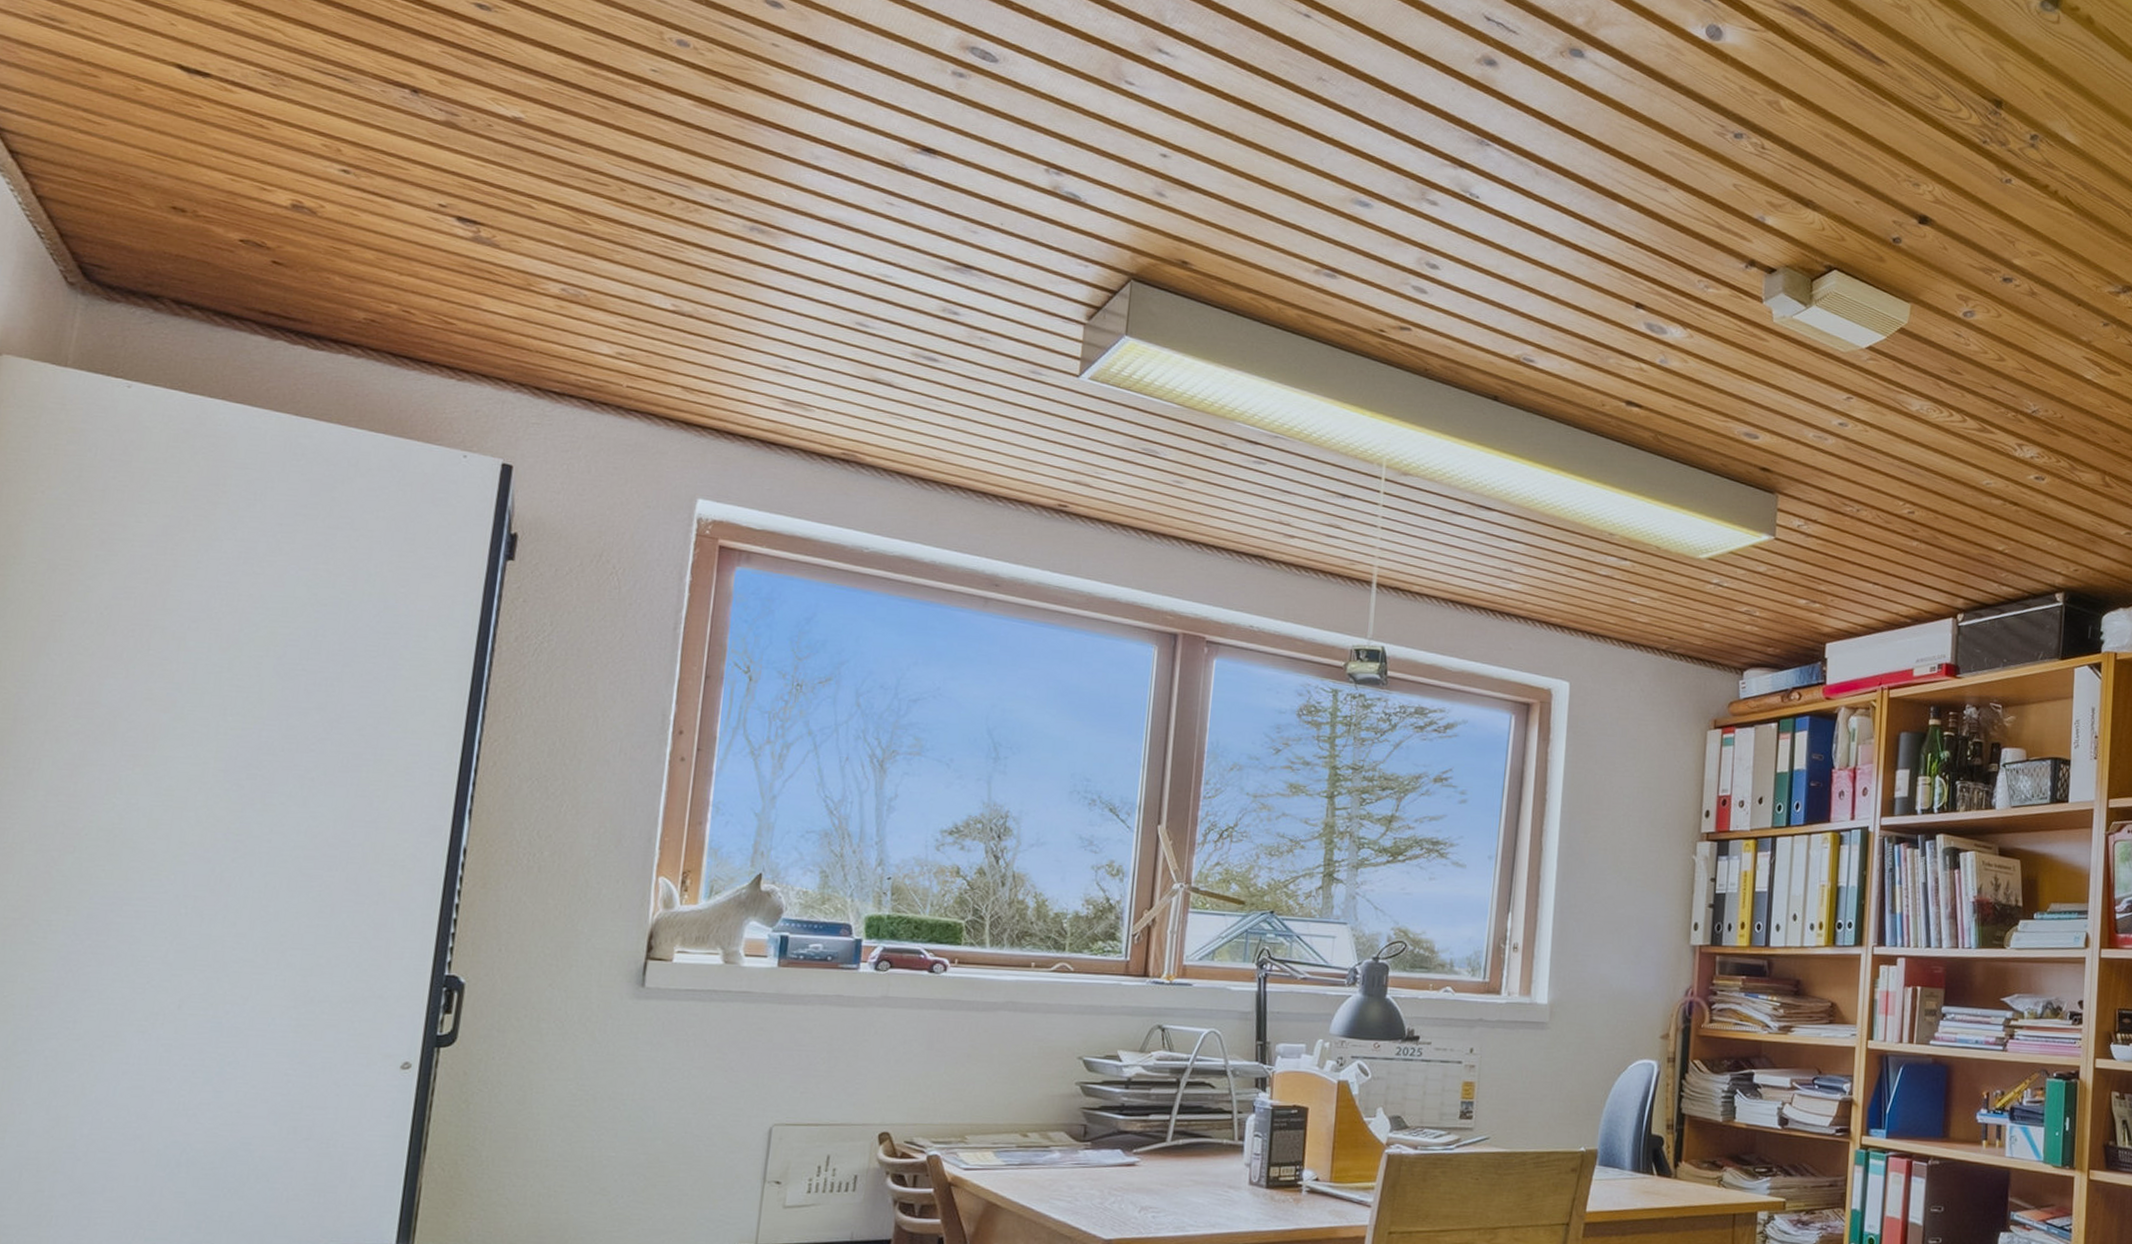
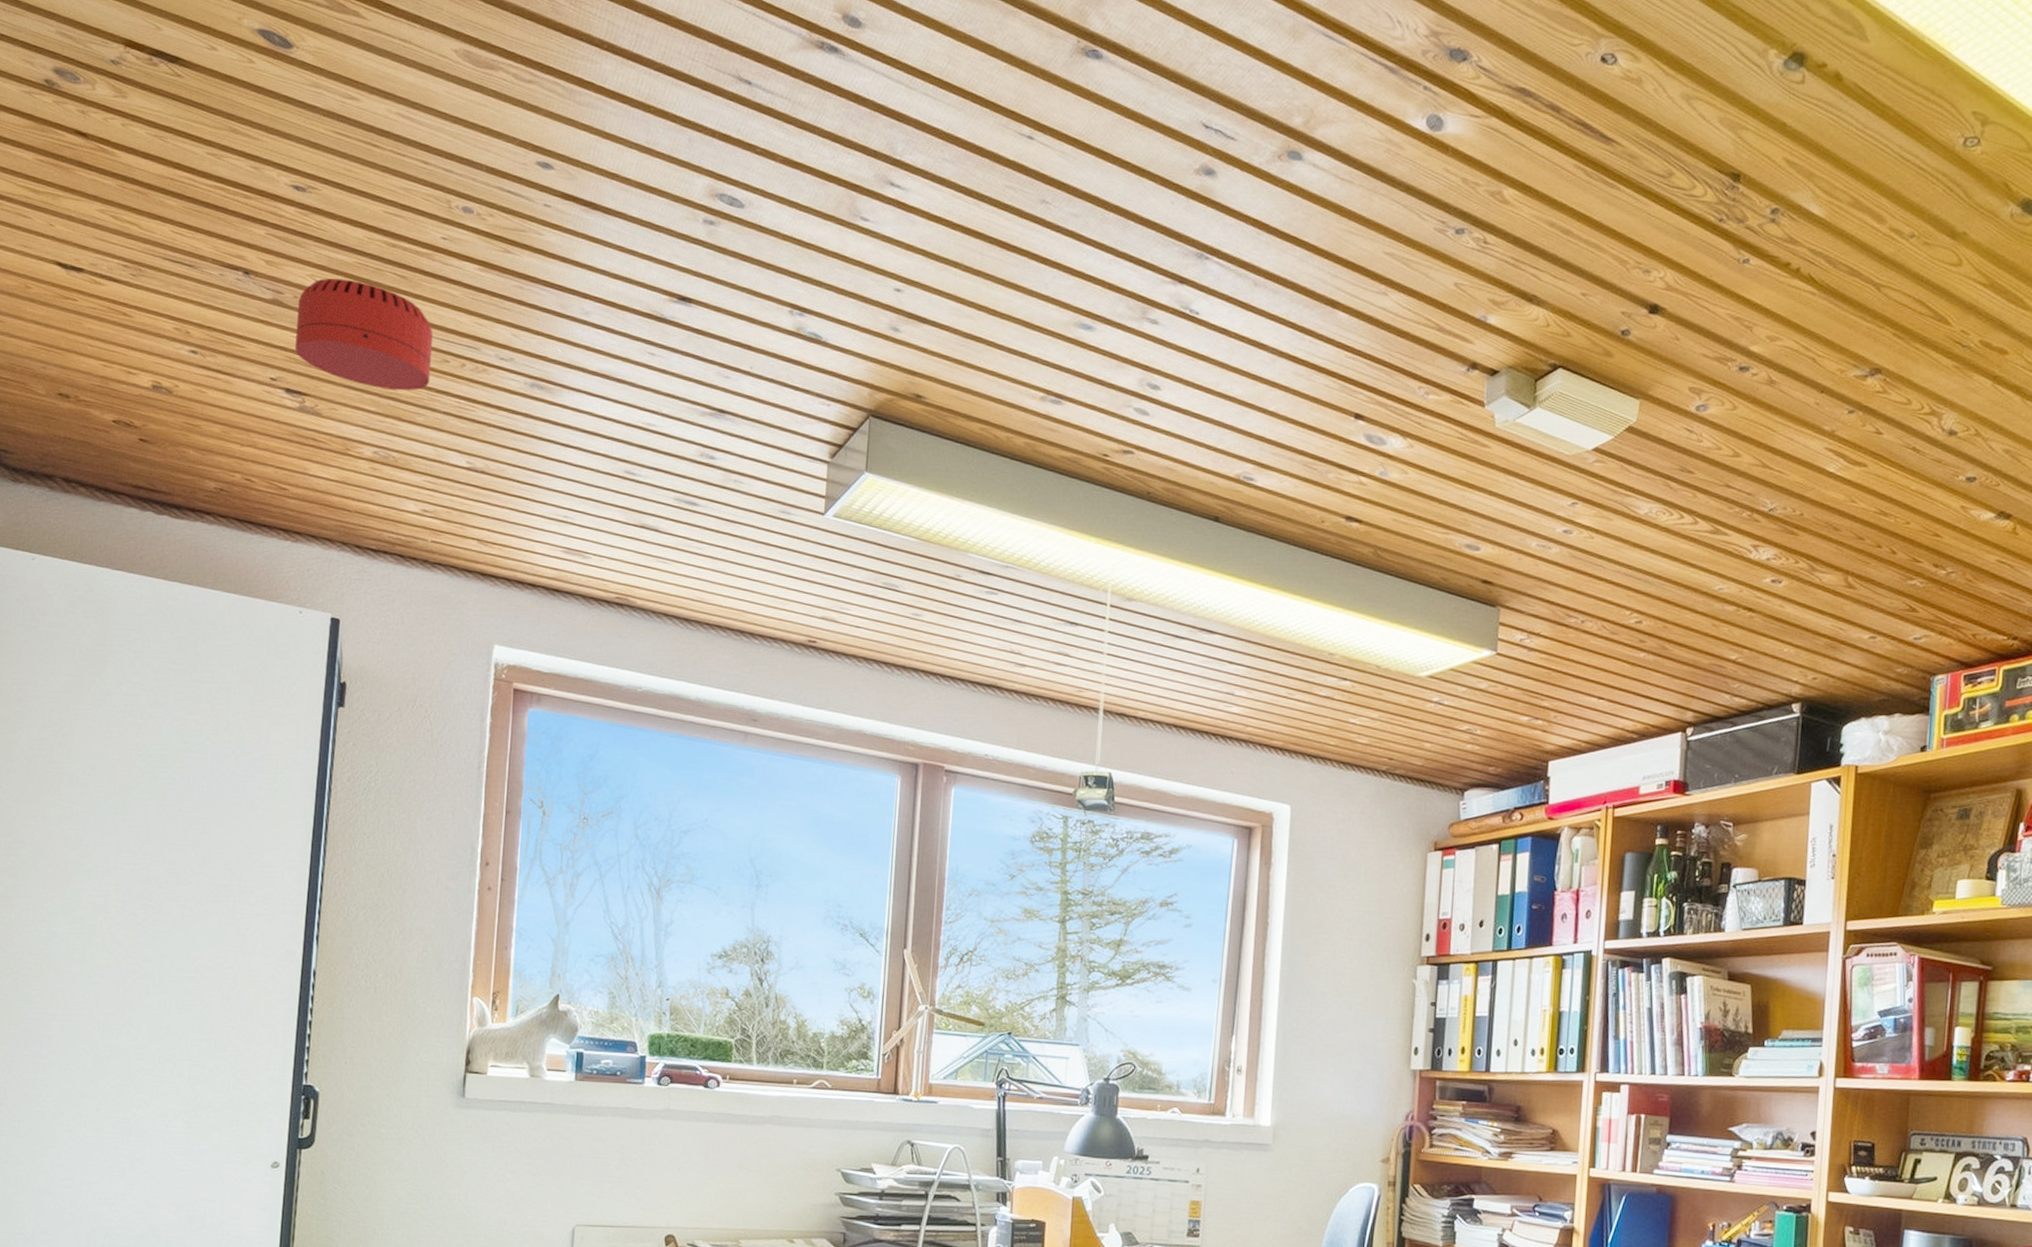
smoke detector: none [470,103,638,227] -> present [295,278,434,390]

